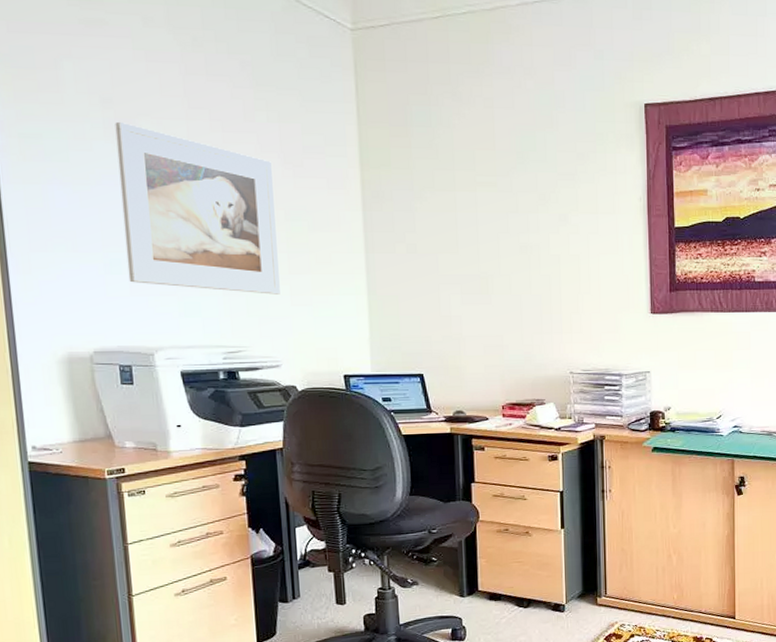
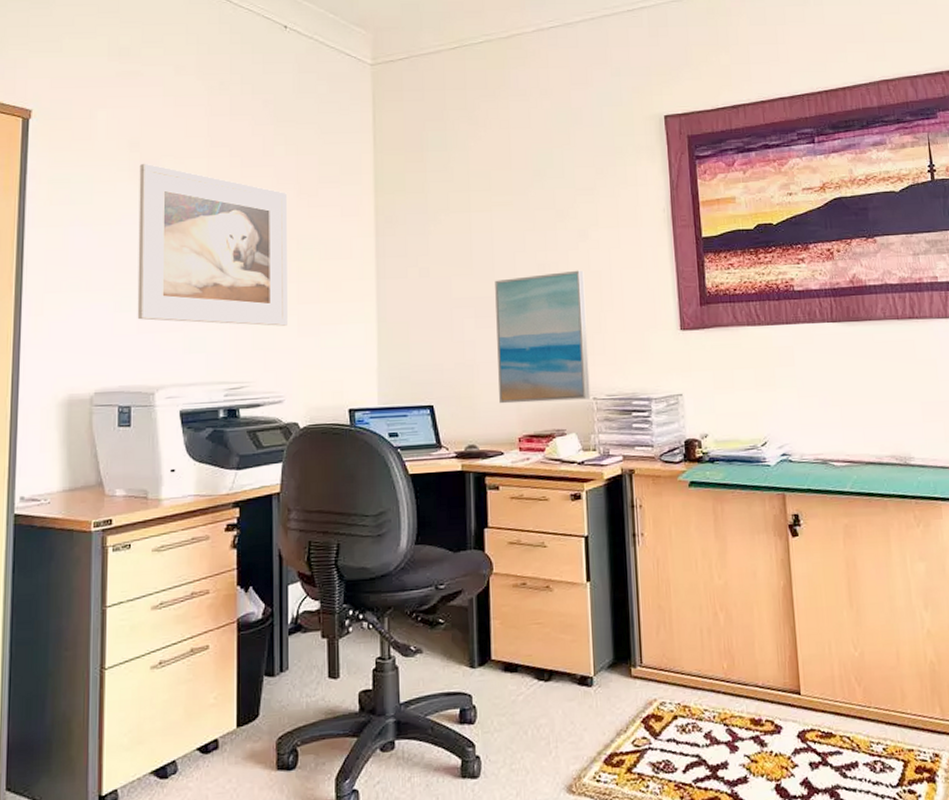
wall art: none [480,253,568,375] -> present [495,270,591,404]

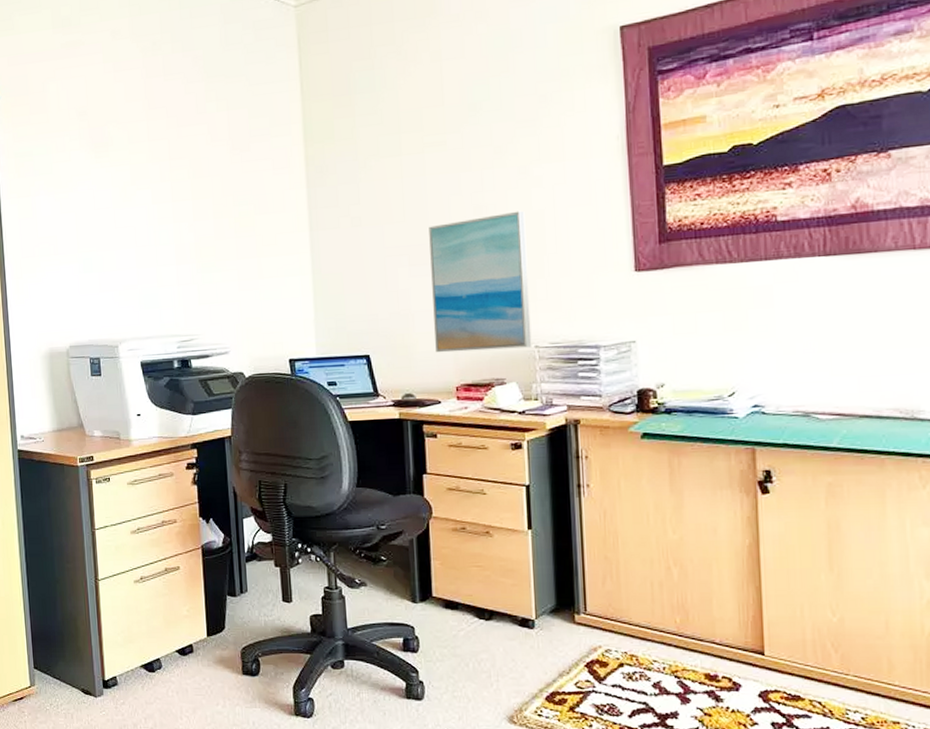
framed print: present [137,163,288,326] -> none [88,130,229,281]

